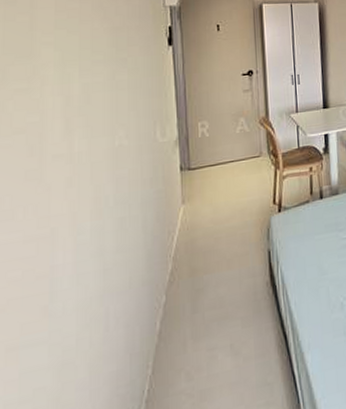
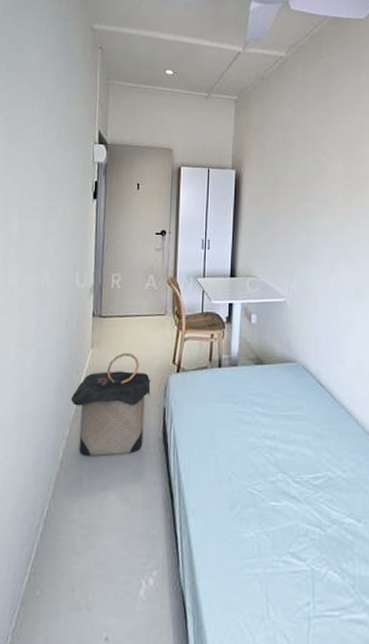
laundry hamper: none [163,201,253,321] -> present [70,352,151,457]

